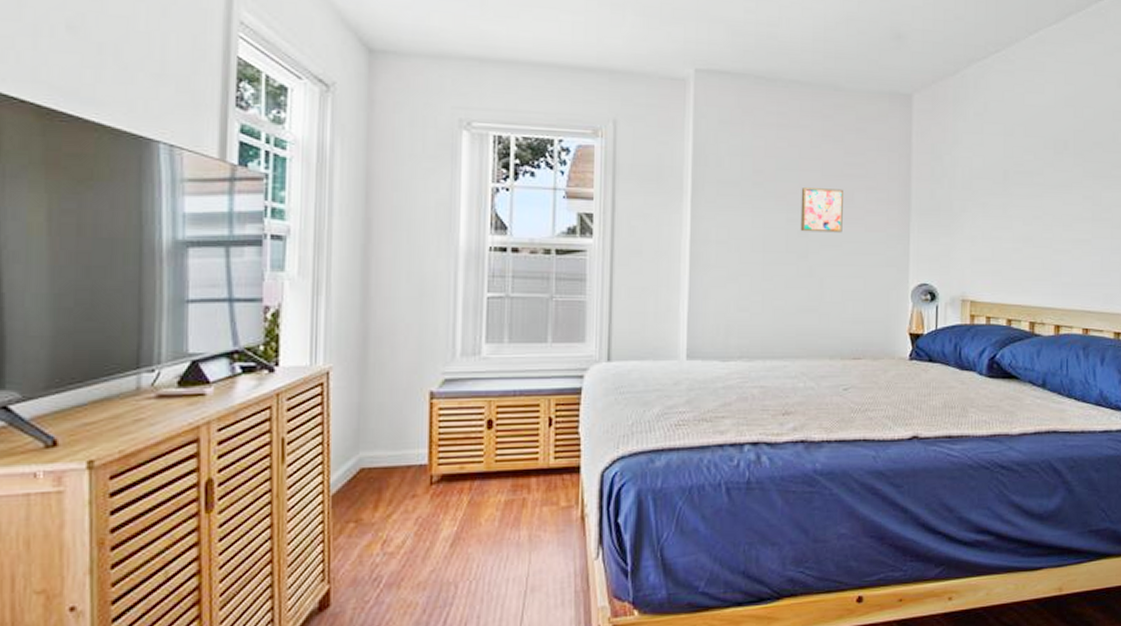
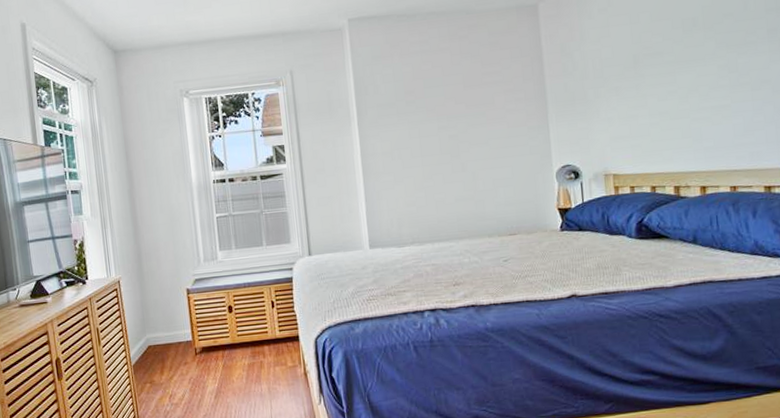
wall art: present [800,188,843,233] -> none [447,95,488,136]

